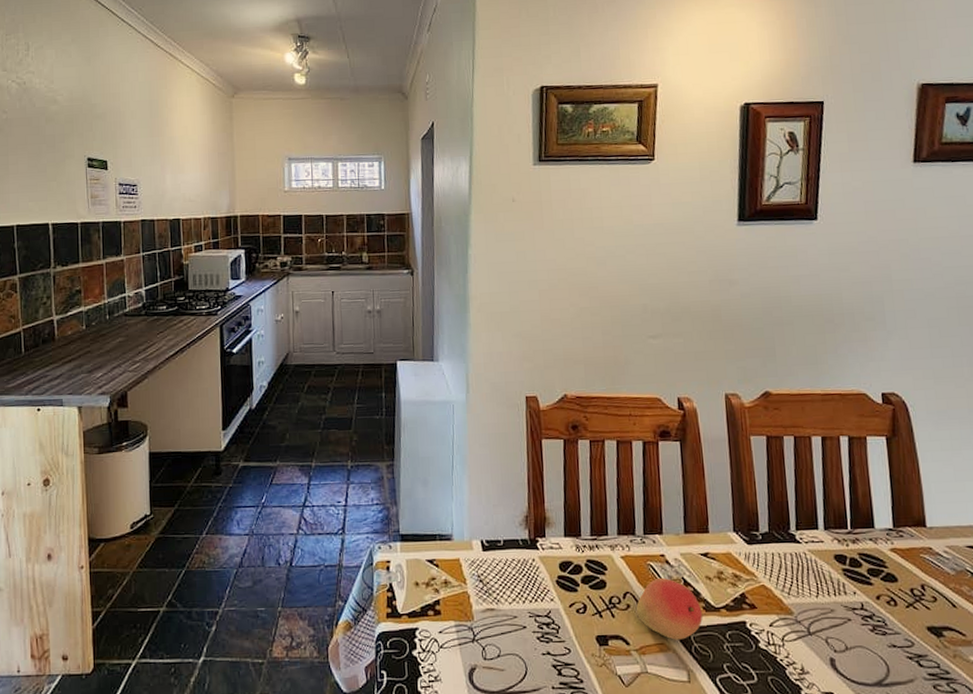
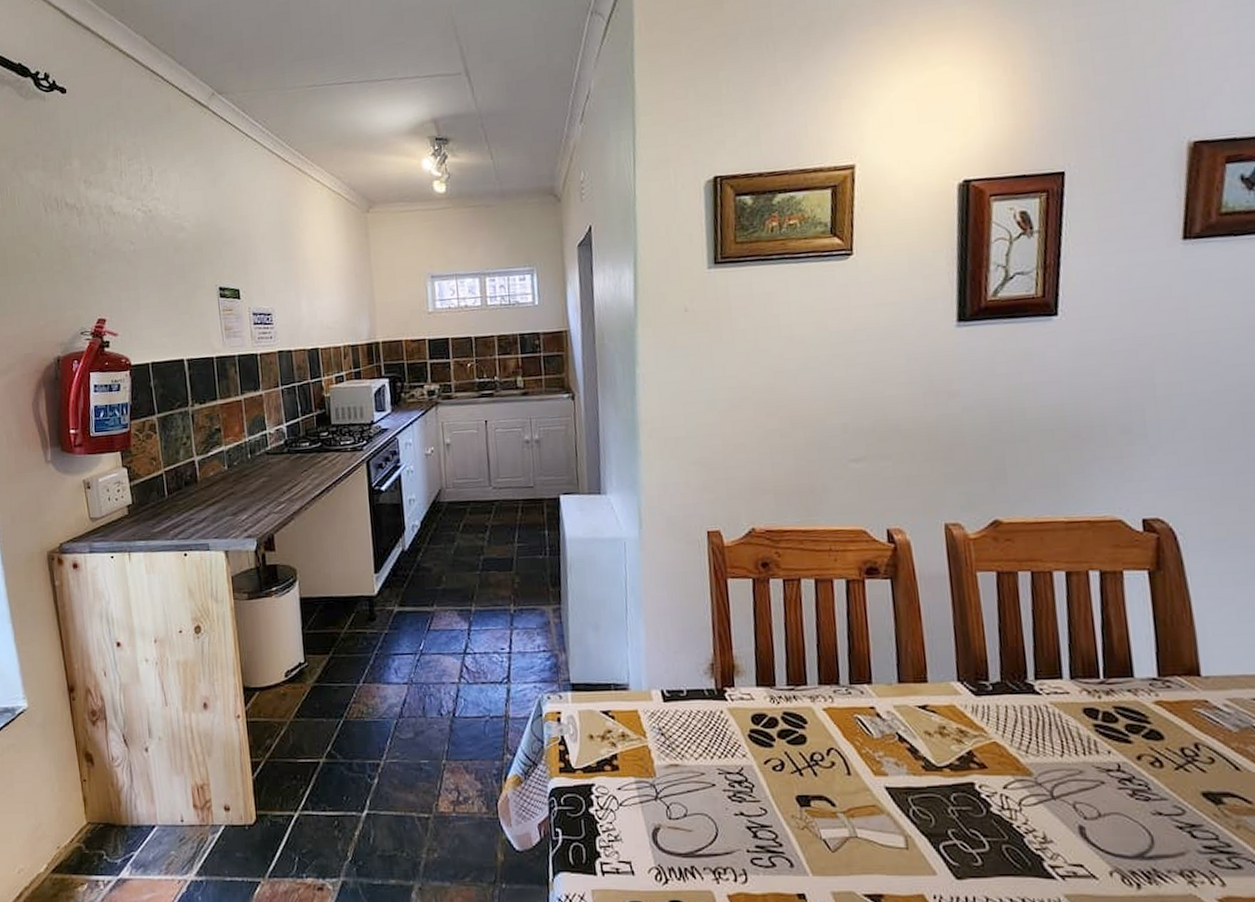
fruit: present [636,577,702,640] -> none [843,732,922,802]

